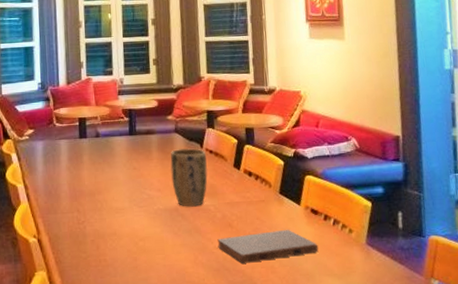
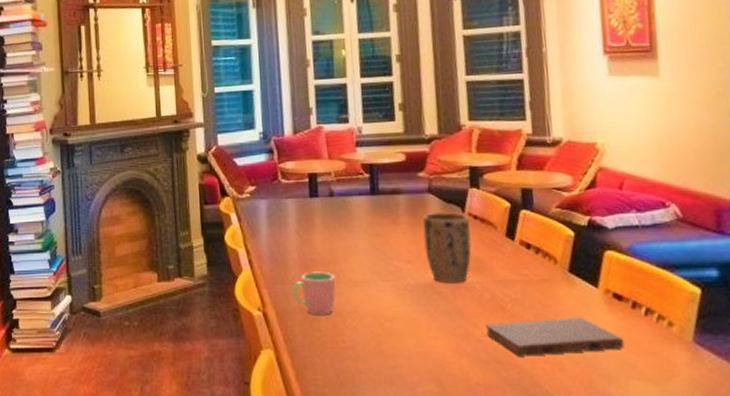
cup: none [63,201,100,239] -> present [291,271,336,315]

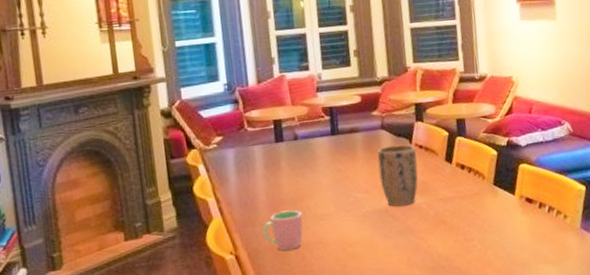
book: present [485,317,625,356] -> none [431,220,534,260]

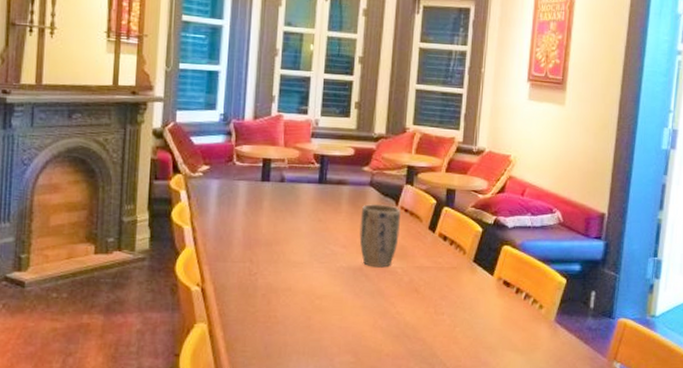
cup: present [262,210,303,251] -> none [232,251,276,292]

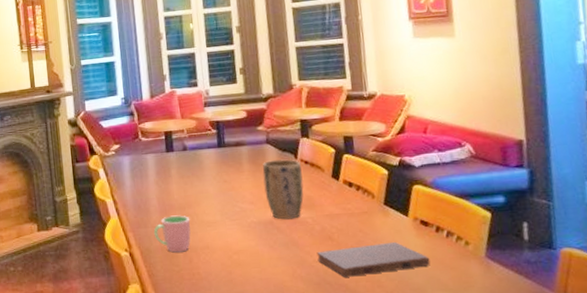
cup: none [232,251,276,292] -> present [153,215,191,253]
book: none [400,299,506,332] -> present [316,241,431,277]

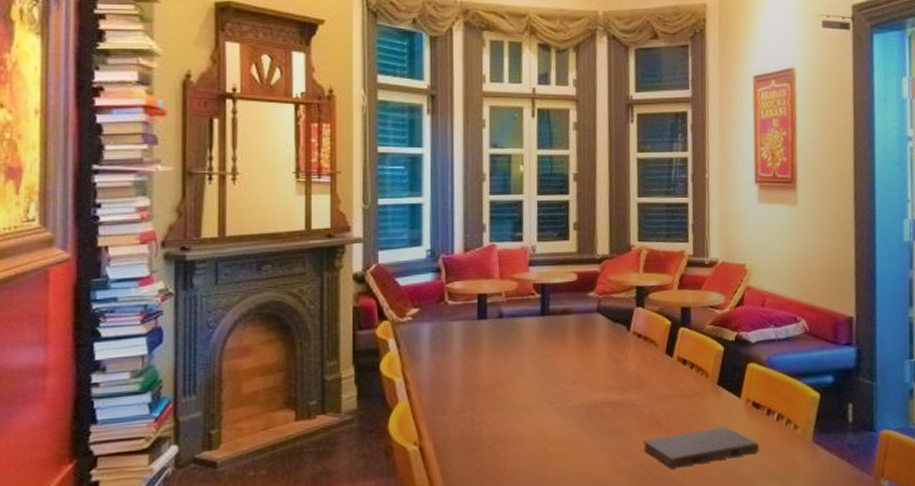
cup: present [153,215,191,253] -> none [452,398,500,445]
plant pot: present [262,159,304,220] -> none [590,331,635,403]

